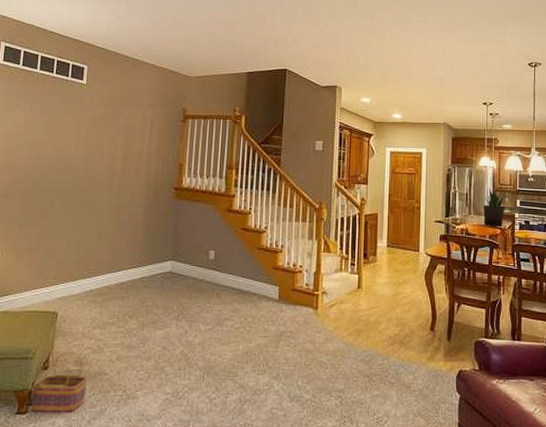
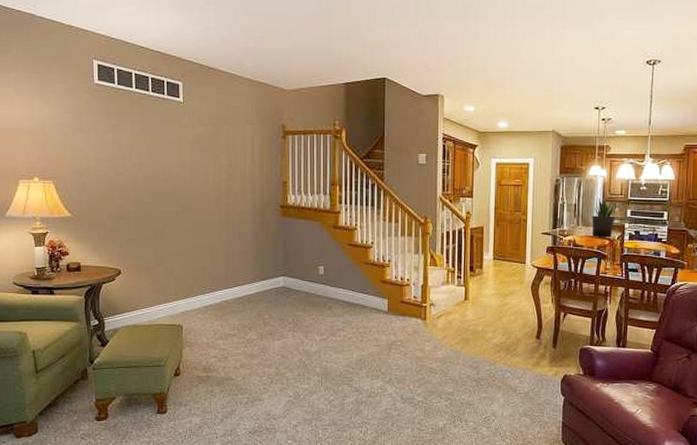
basket: present [31,351,88,412] -> none [168,360,217,412]

